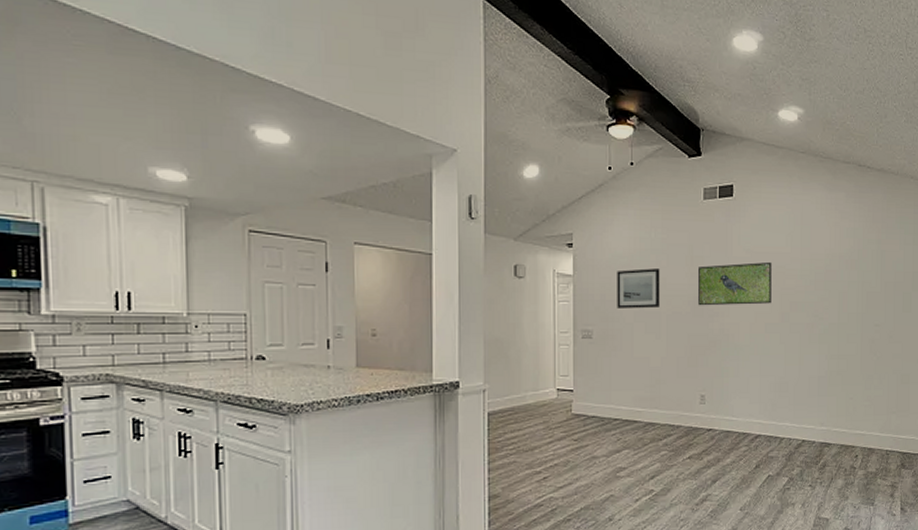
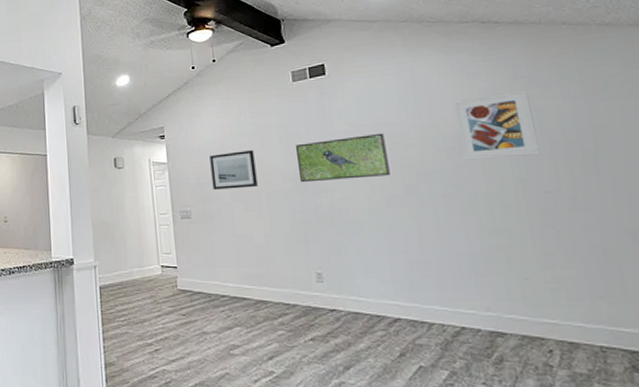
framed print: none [826,233,879,294] -> present [453,90,540,160]

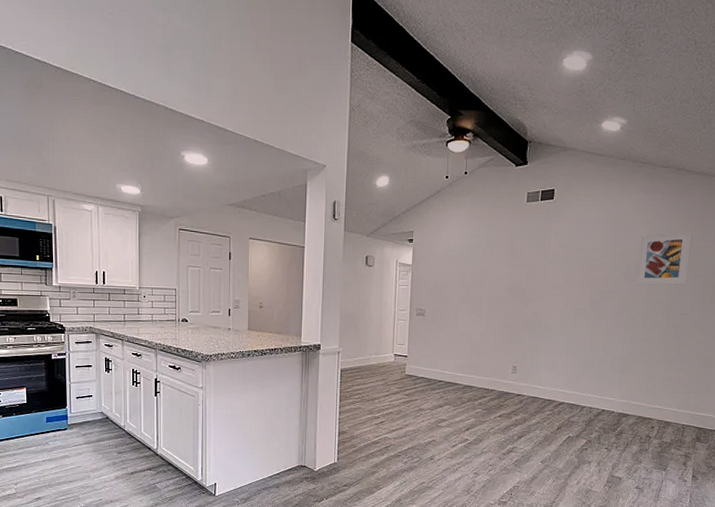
wall art: present [209,150,258,190] -> none [446,260,484,293]
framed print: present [296,133,390,183] -> none [516,256,585,293]

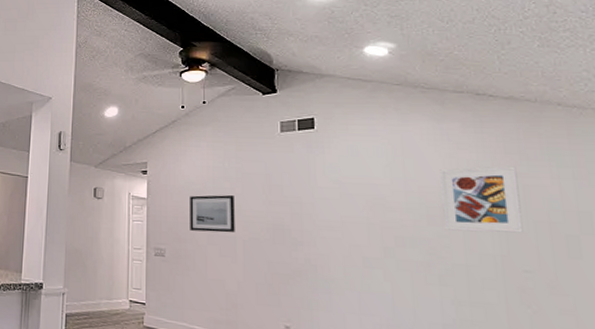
wall art: none [446,260,484,293] -> present [190,195,235,233]

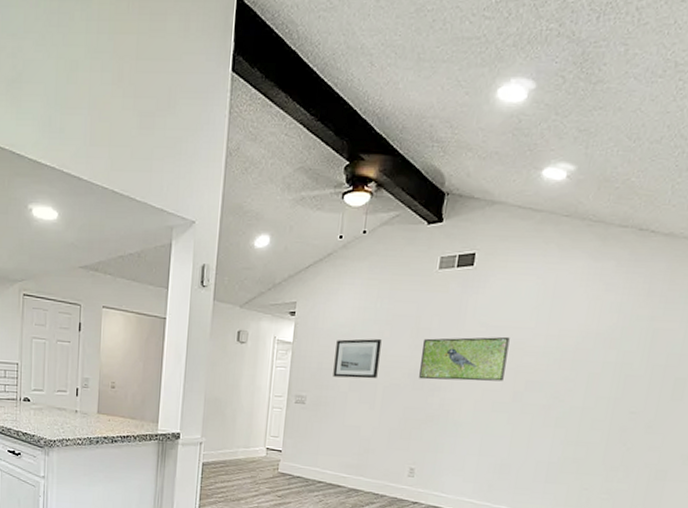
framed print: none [277,193,369,237] -> present [419,336,510,381]
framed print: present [440,166,523,233] -> none [573,309,654,377]

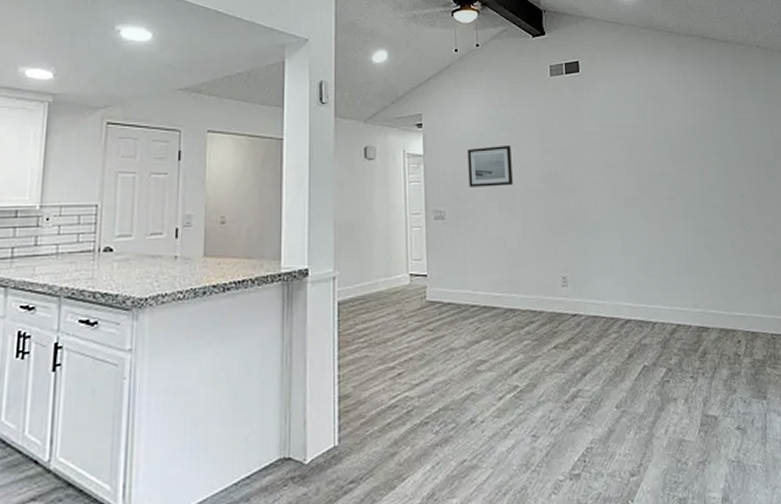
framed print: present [419,336,510,381] -> none [550,134,628,182]

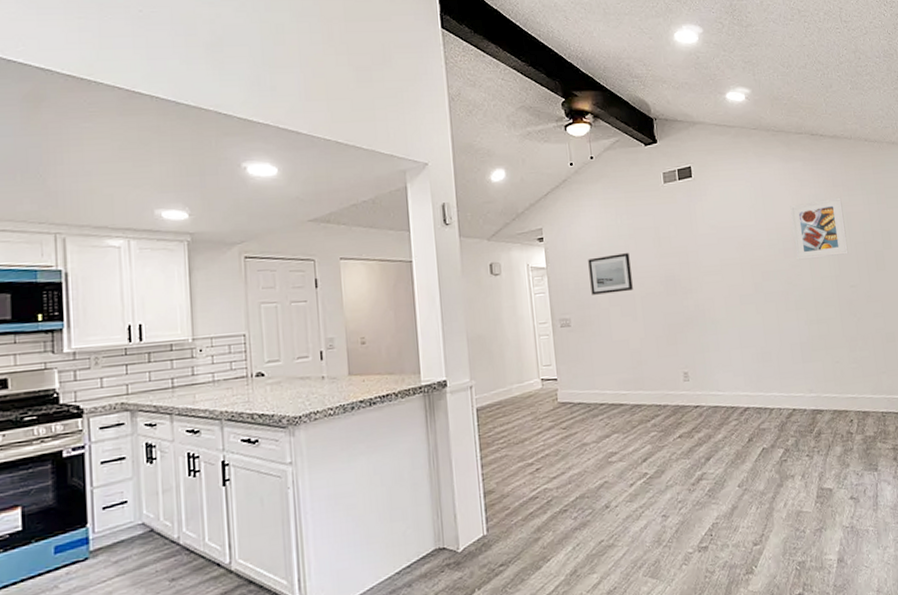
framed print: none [679,103,738,165] -> present [790,197,849,260]

